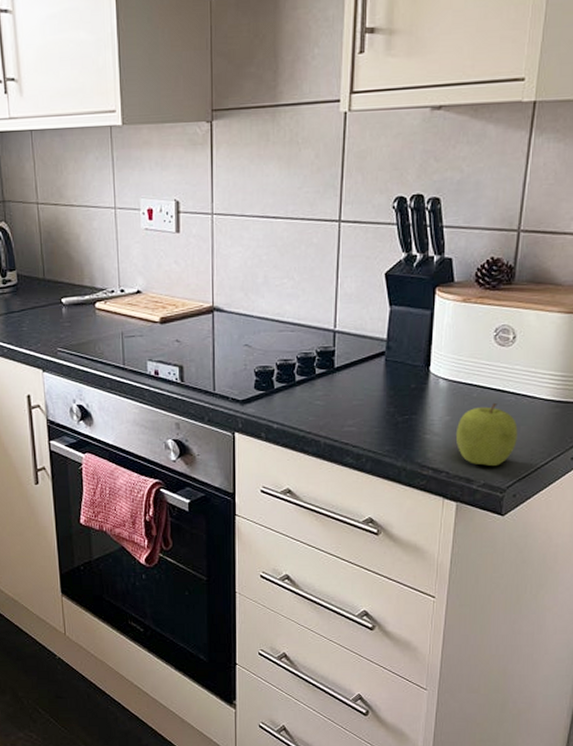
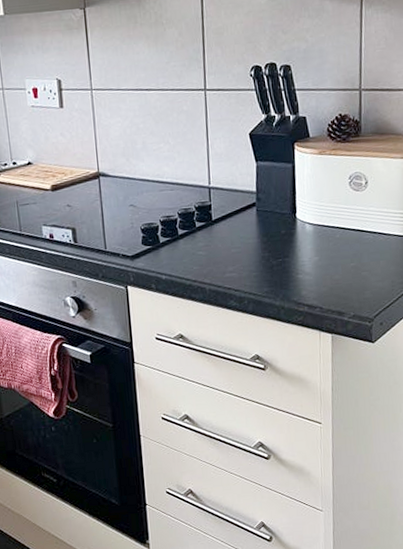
fruit: present [455,403,518,467] -> none [324,242,379,299]

